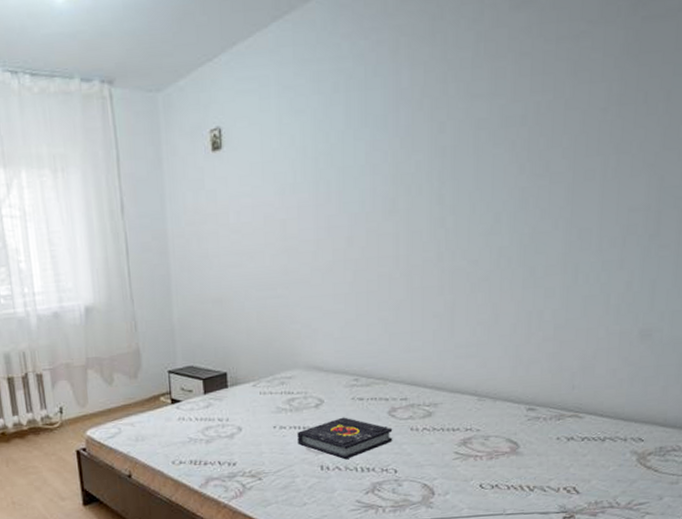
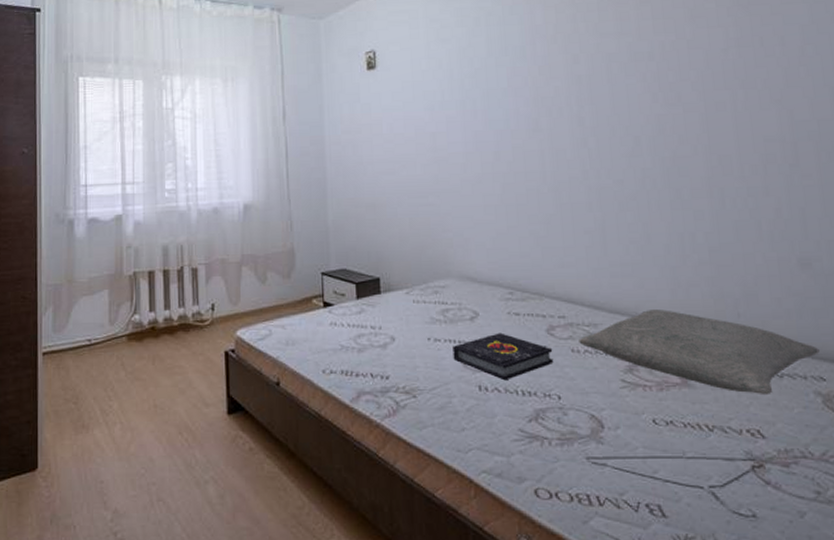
pillow: none [418,386,643,457] -> present [579,309,820,394]

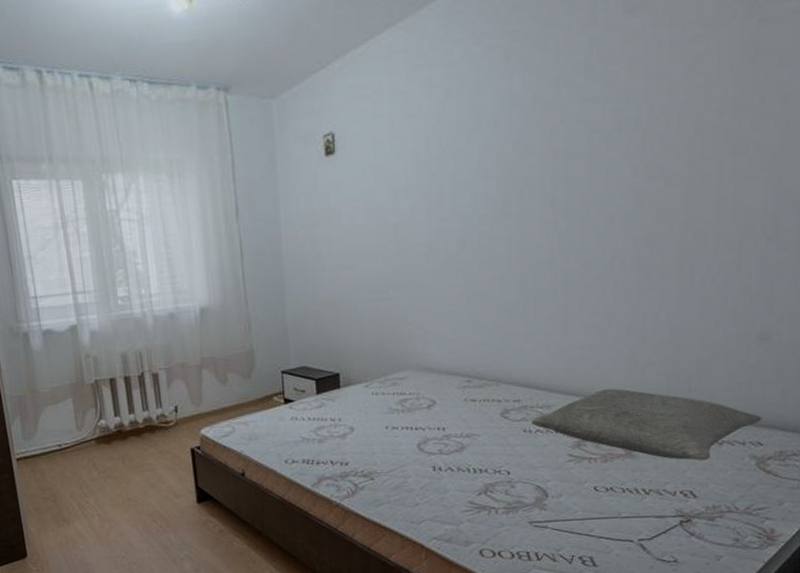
book: present [453,332,554,381] -> none [409,418,506,461]

